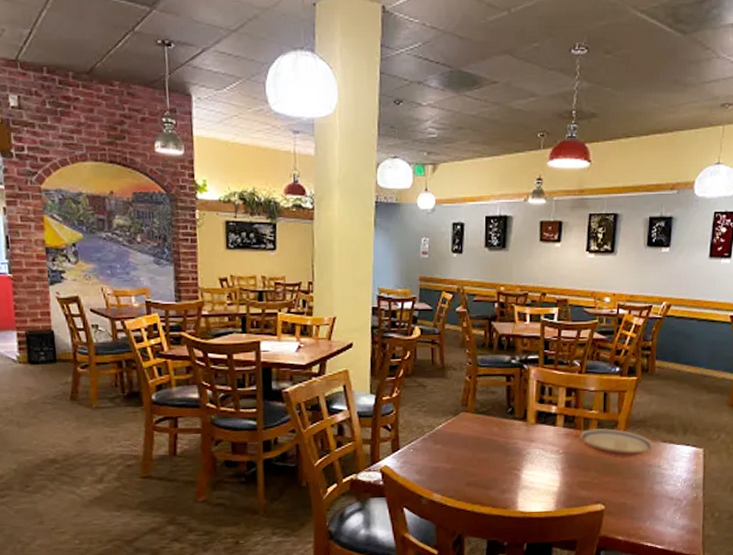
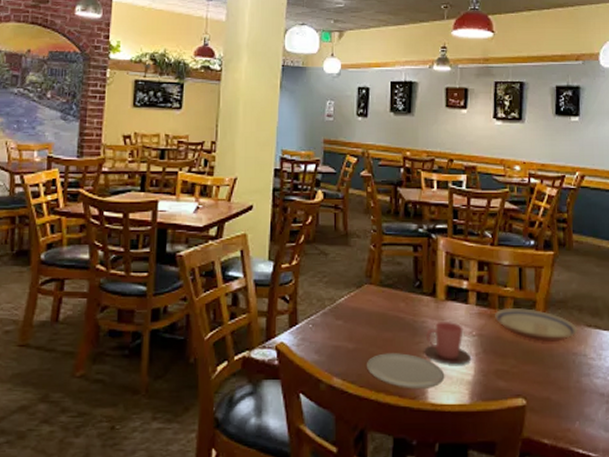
plate: none [462,471,533,501] -> present [366,353,445,390]
cup: none [515,441,558,478] -> present [424,321,472,364]

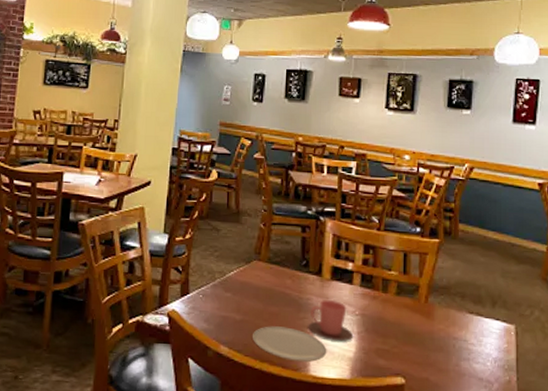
plate: present [495,307,578,342] -> none [378,290,460,326]

